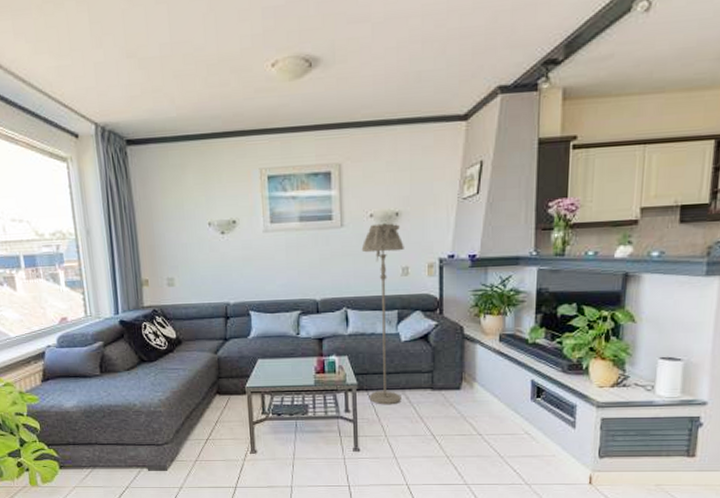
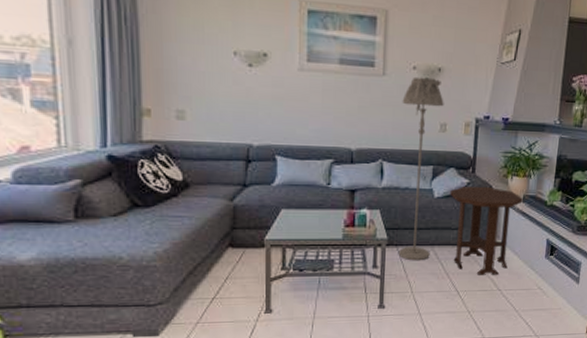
side table: none [418,327,499,419] -> present [450,185,523,275]

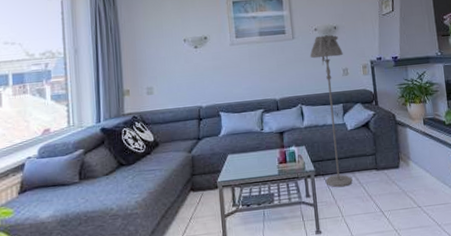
side table: present [450,185,523,275] -> none [360,115,424,195]

